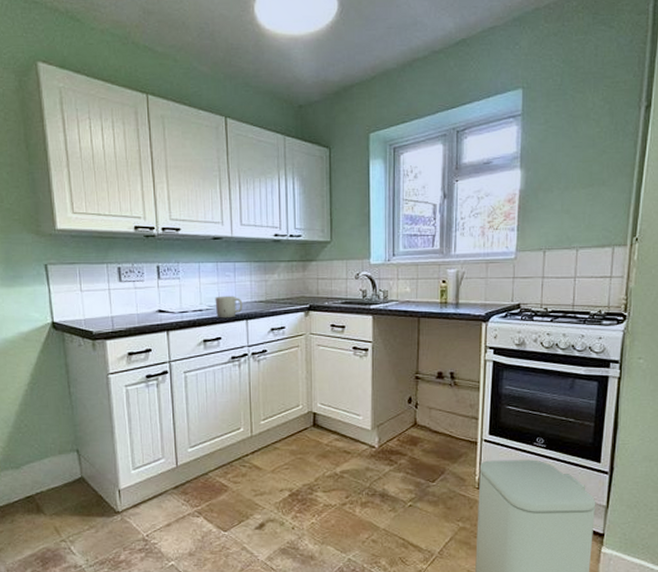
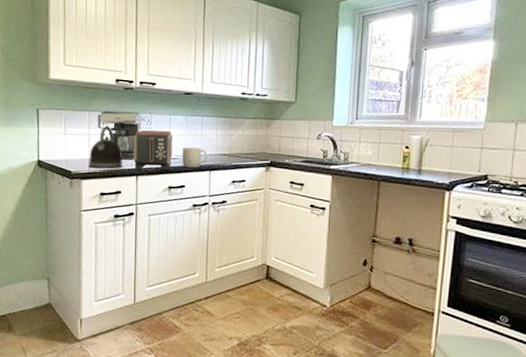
kettle: none [111,279,151,327] -> present [88,126,123,169]
coffee maker: none [120,262,167,315] -> present [100,111,141,160]
toaster: none [160,280,205,324] -> present [133,129,173,170]

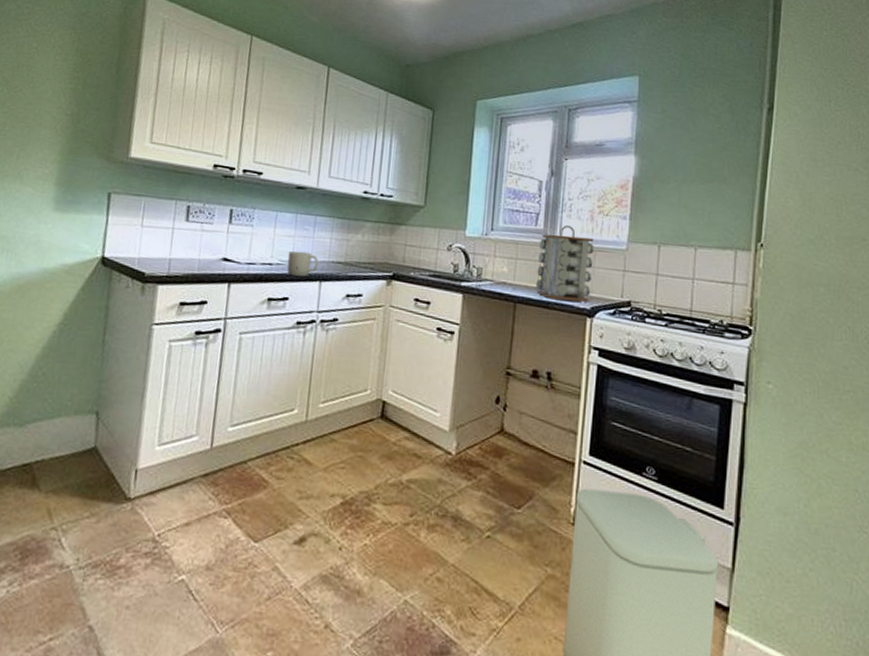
kettle: present [88,126,123,169] -> none [167,220,213,273]
coffee maker: present [100,111,141,160] -> none [189,201,241,263]
toaster: present [133,129,173,170] -> none [226,226,279,278]
spice rack: none [398,109,453,178] -> present [536,224,594,303]

